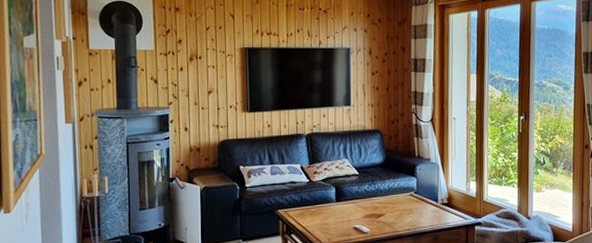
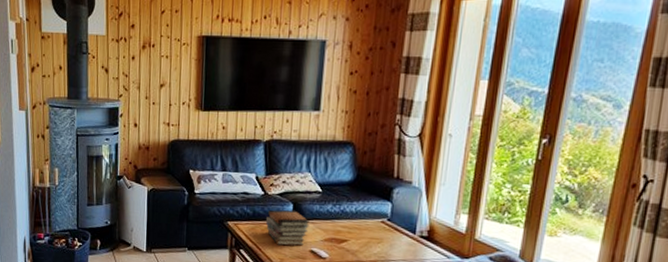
book stack: none [313,193,351,226] -> present [266,209,309,246]

